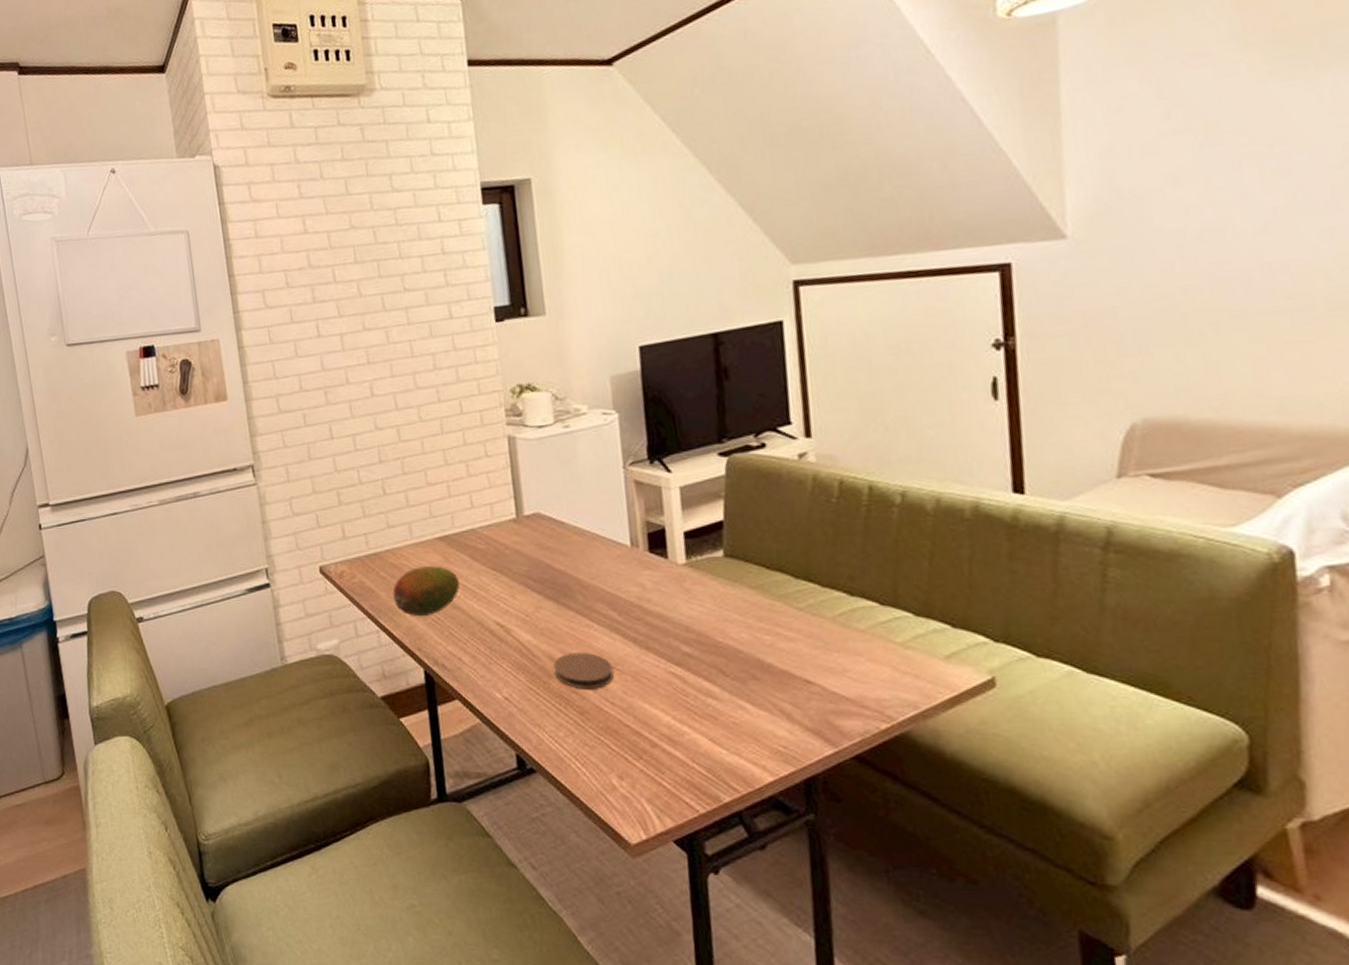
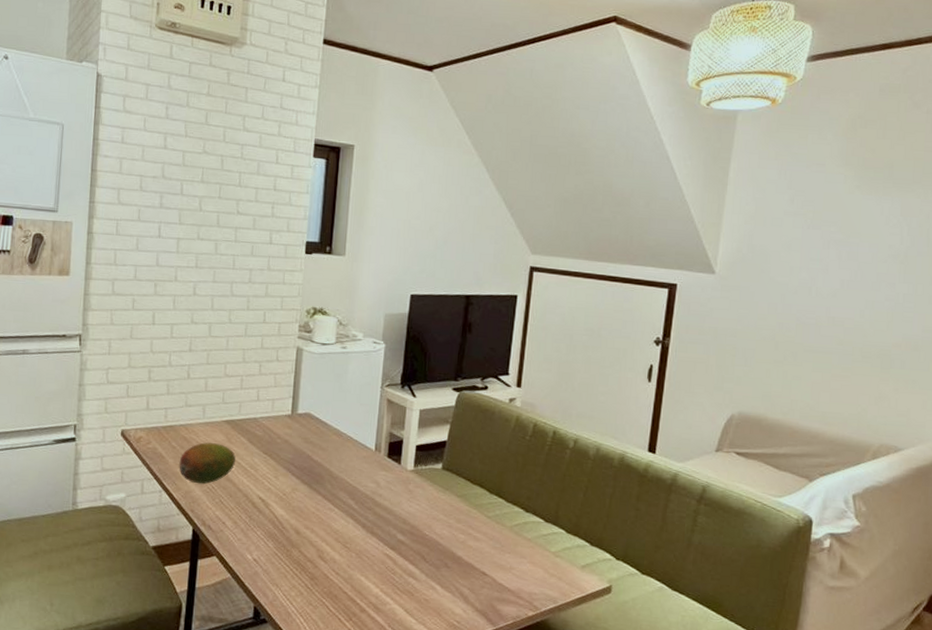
coaster: present [553,652,614,689] -> none [297,529,343,560]

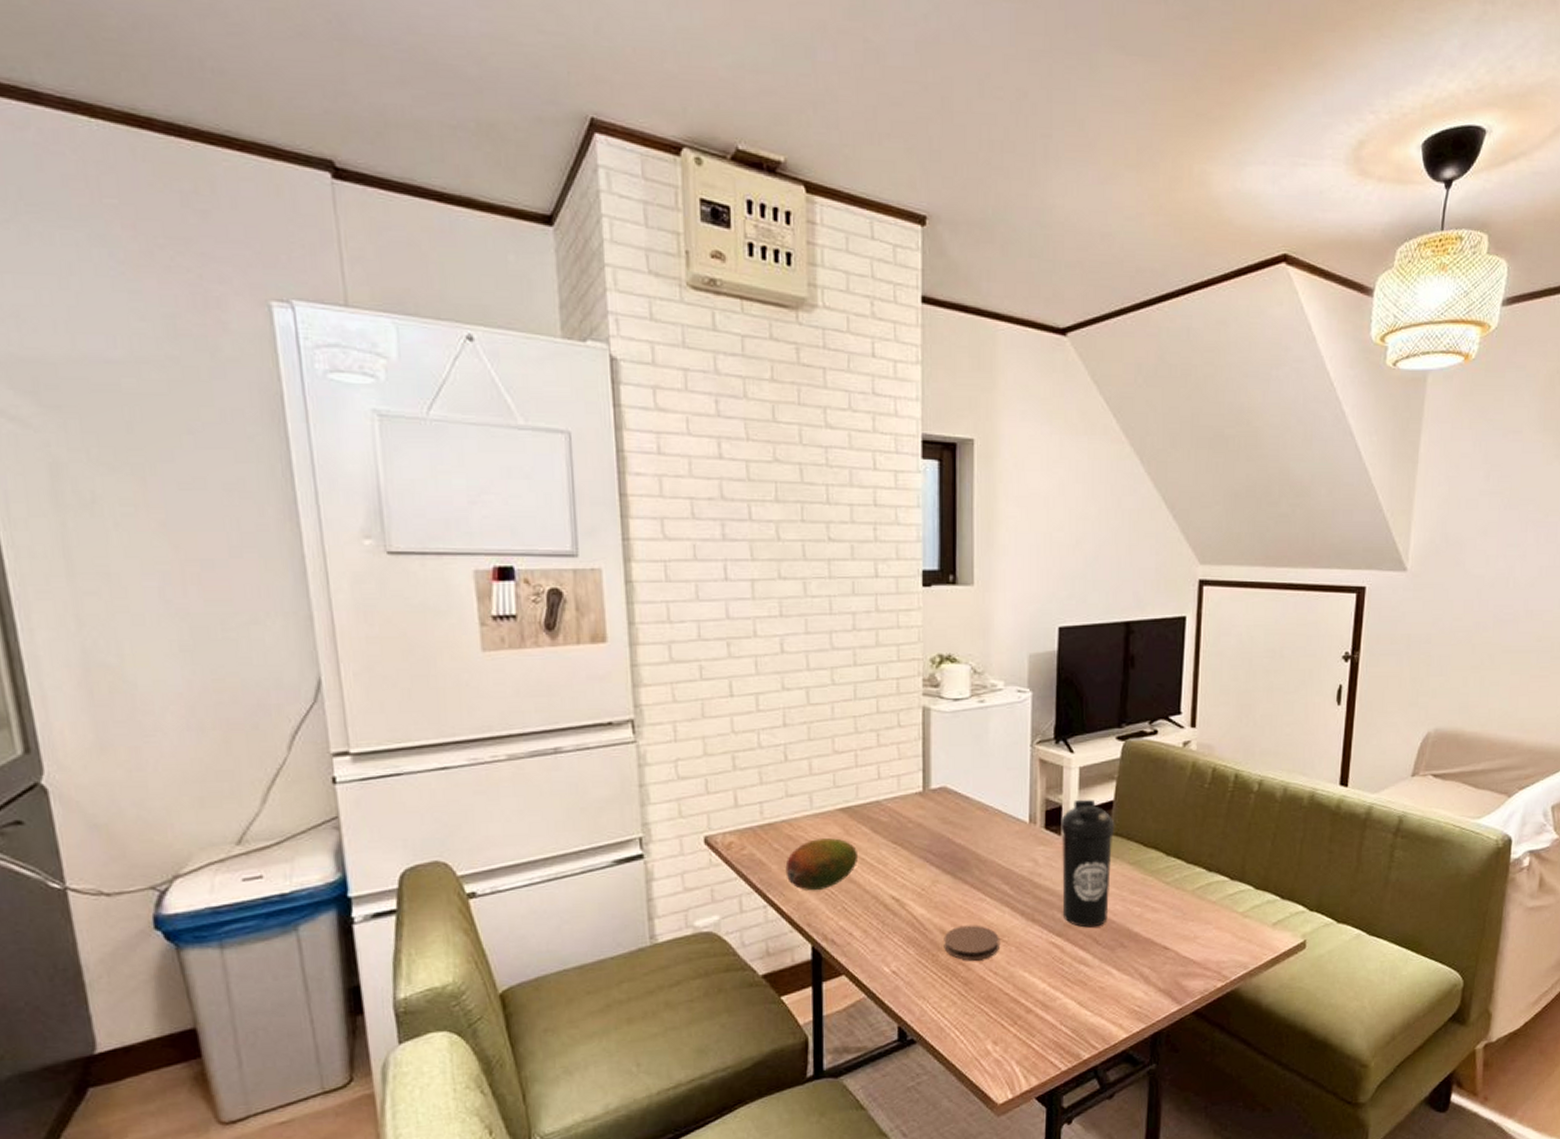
coaster: none [297,529,343,560] -> present [944,924,999,961]
water bottle: none [397,436,447,546] -> present [1061,799,1115,928]

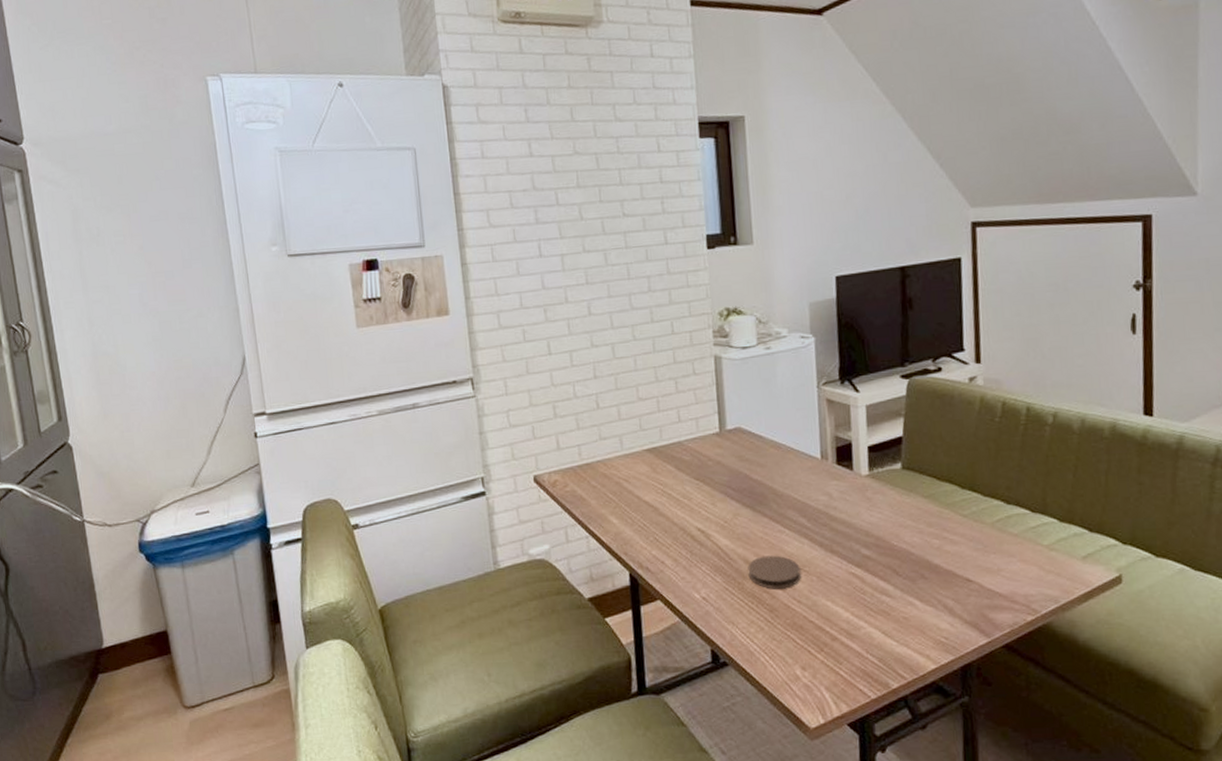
fruit: present [785,838,857,891] -> none [602,476,665,524]
water bottle: present [1061,799,1115,928] -> none [852,435,906,559]

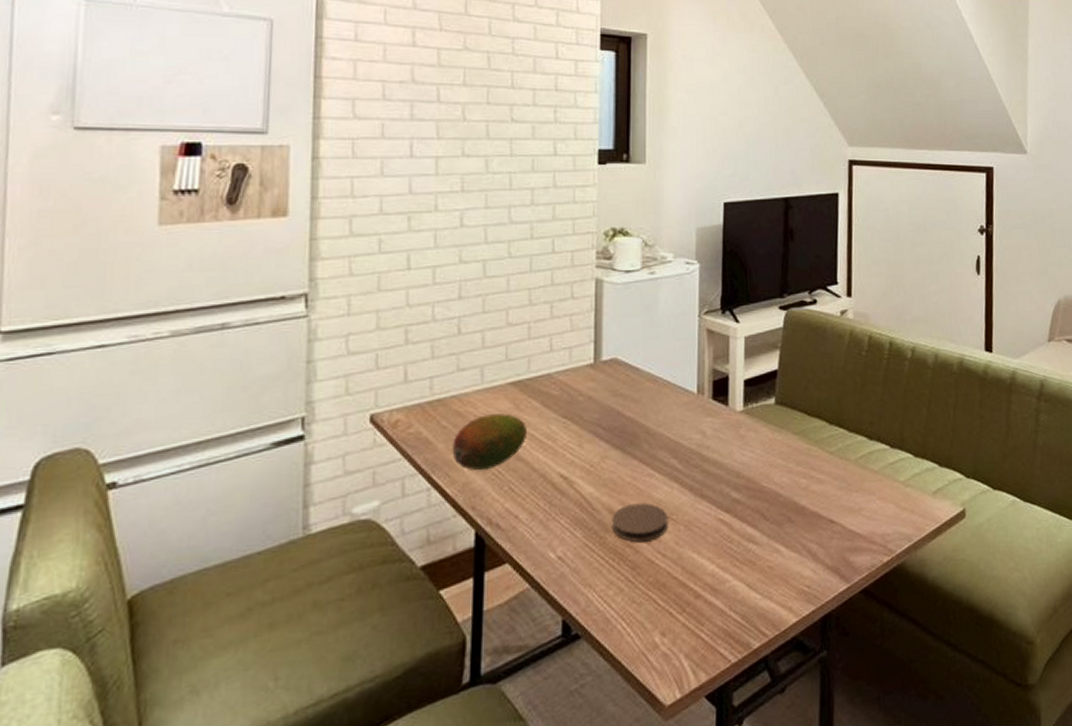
fruit: none [602,476,665,524] -> present [452,413,527,471]

